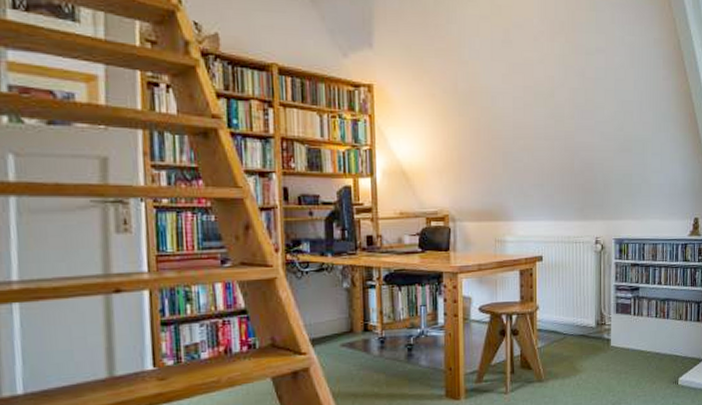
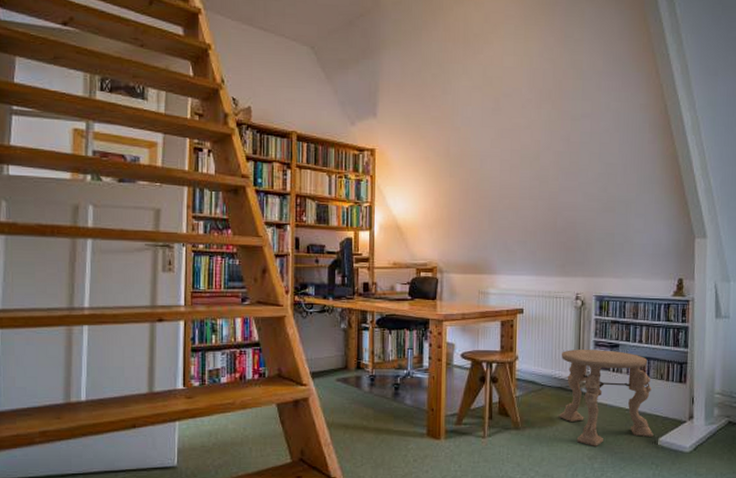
side table: none [581,293,674,392] -> present [558,350,654,446]

